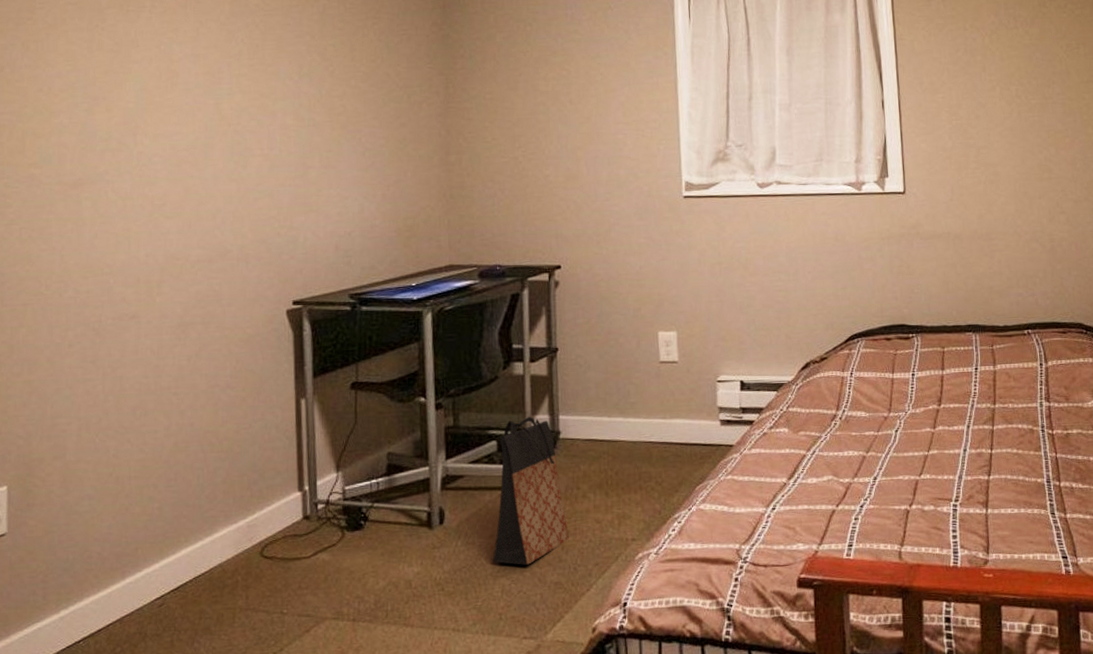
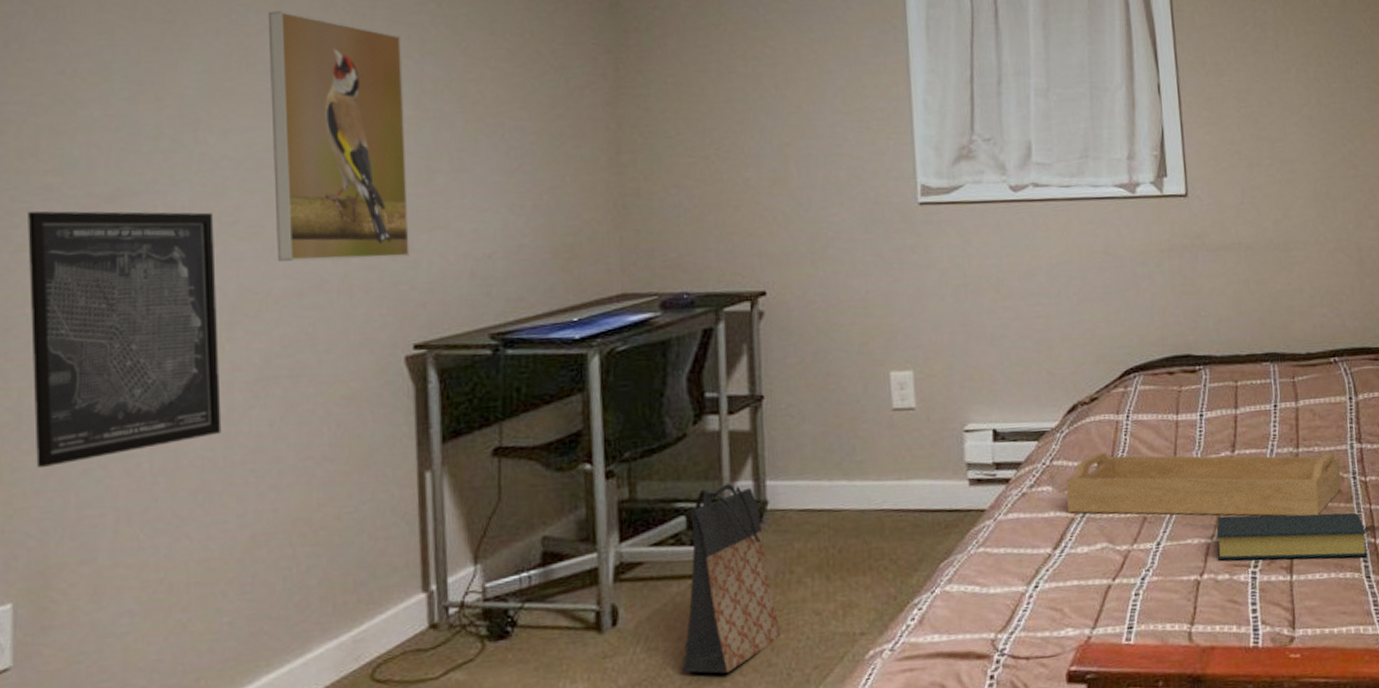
wall art: none [17,194,154,387] -> present [28,210,222,469]
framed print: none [187,42,290,236] -> present [268,11,410,262]
serving tray: none [799,402,1032,461] -> present [1066,452,1342,516]
hardback book: none [924,458,1052,497] -> present [1216,512,1367,561]

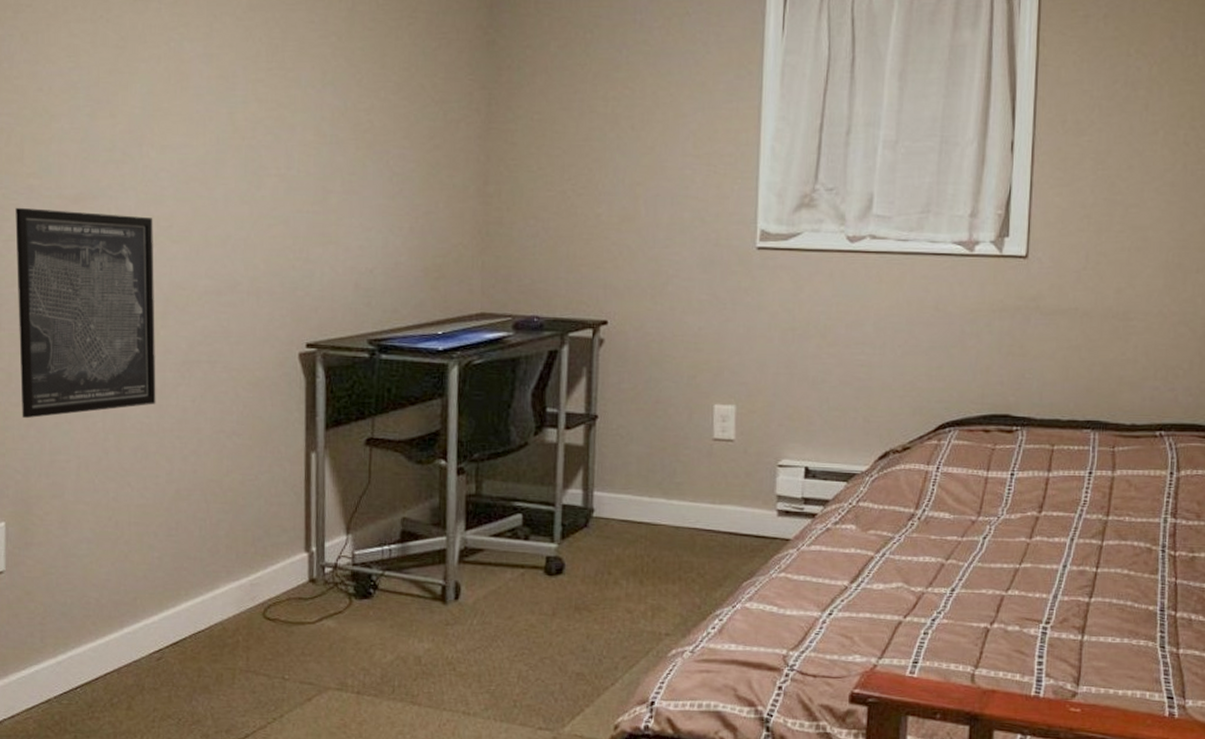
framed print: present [268,11,410,262] -> none [199,40,307,266]
bag: present [682,484,782,674] -> none [510,490,597,651]
serving tray: present [1066,452,1342,516] -> none [869,499,1151,583]
hardback book: present [1216,512,1367,561] -> none [1010,572,1167,627]

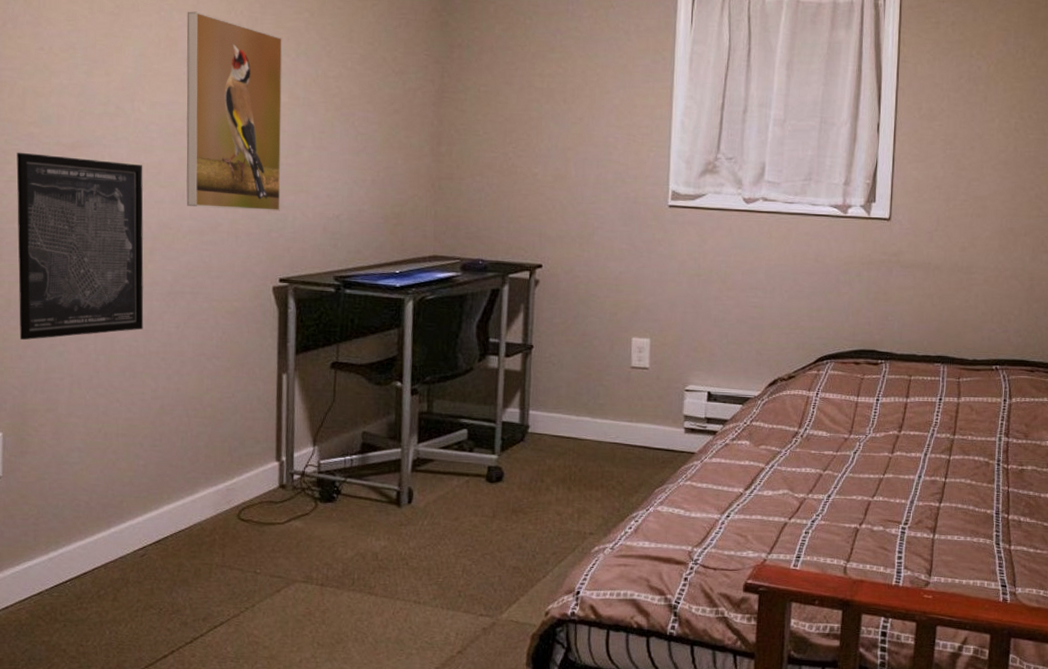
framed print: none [199,40,307,266] -> present [186,11,283,211]

